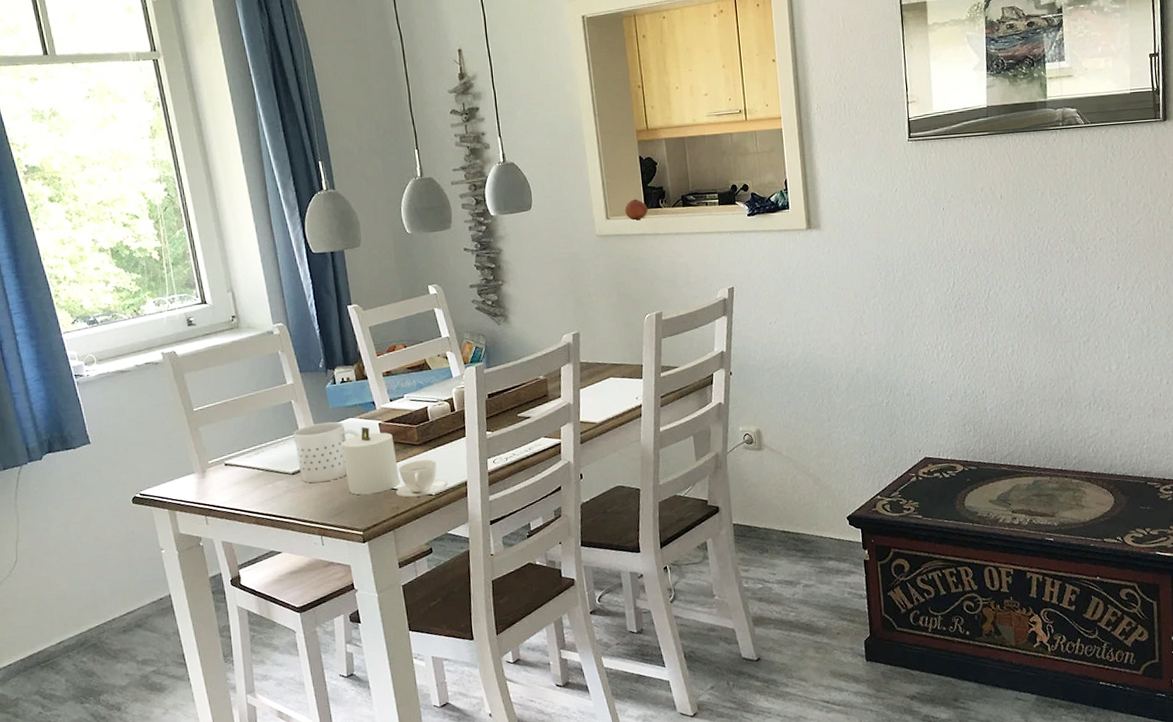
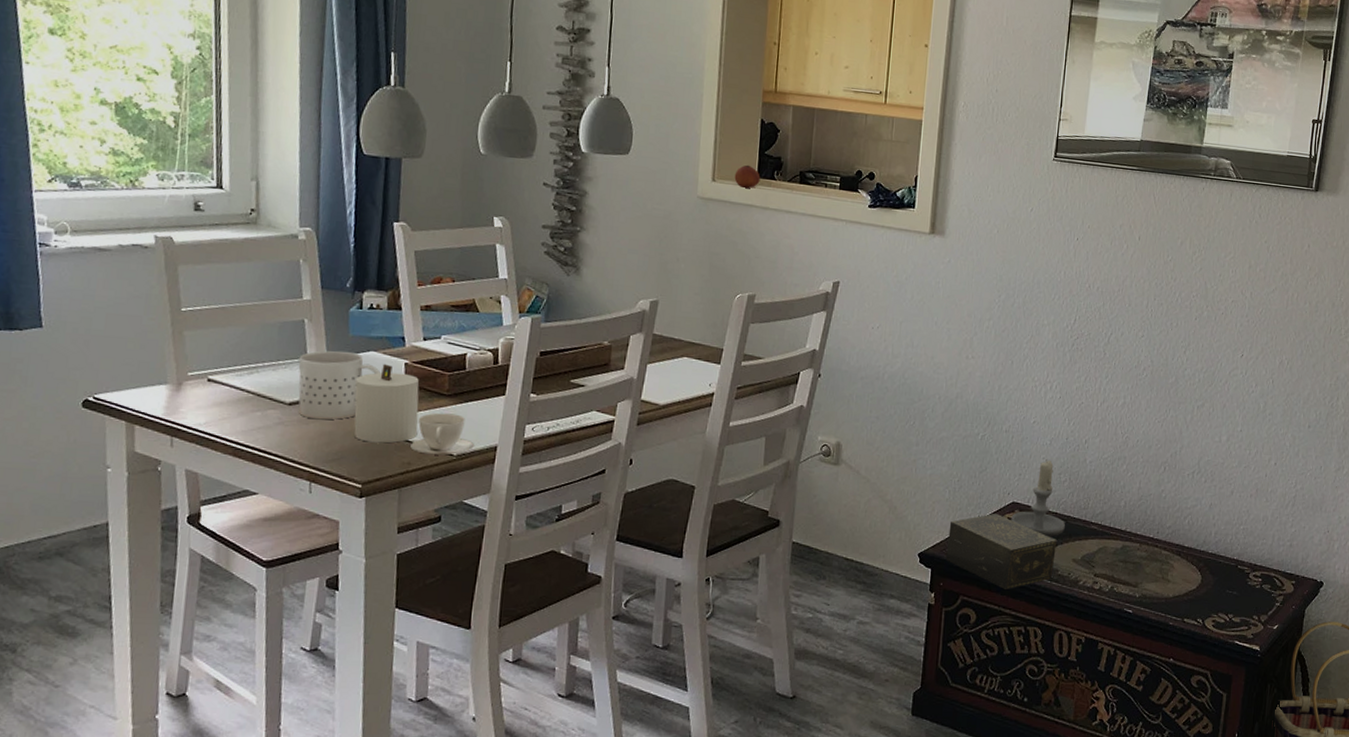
decorative box: none [870,470,973,538] -> present [945,513,1057,591]
candle: none [926,413,978,484] -> present [1011,458,1066,537]

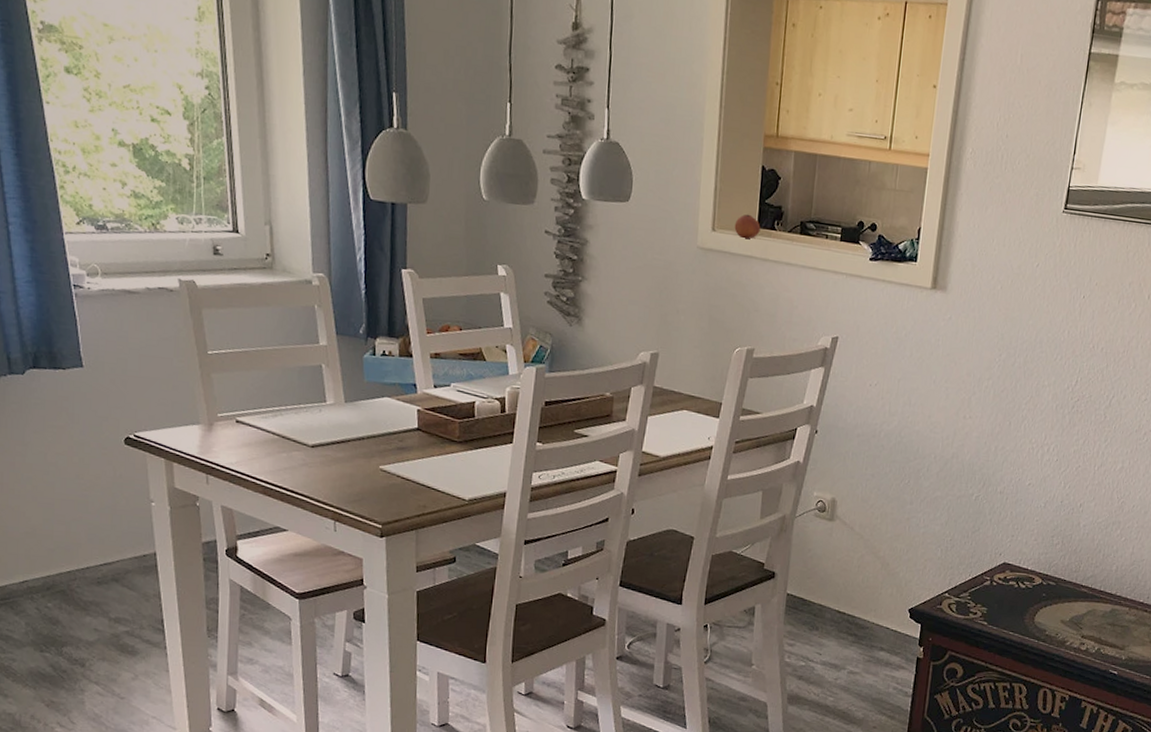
mug: present [298,350,380,420] -> none [318,395,395,463]
candle: present [354,364,420,444] -> none [372,409,432,487]
teacup: present [410,413,474,456] -> none [425,458,485,500]
decorative box: present [945,513,1057,591] -> none [935,572,1046,648]
candle: present [1011,458,1066,537] -> none [1001,520,1056,598]

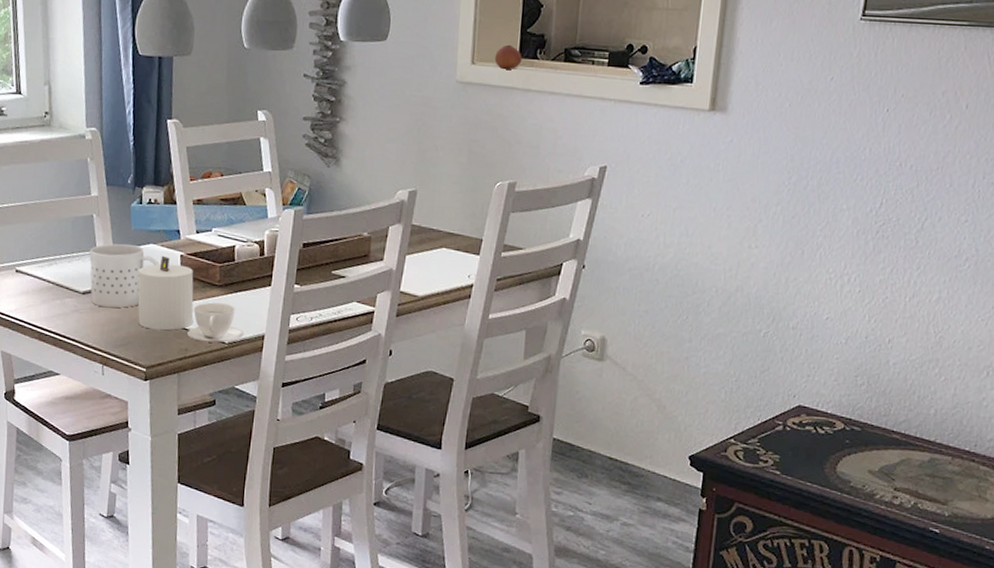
mug: none [318,395,395,463] -> present [89,243,159,308]
candle: none [372,409,432,487] -> present [138,255,194,331]
teacup: none [425,458,485,500] -> present [187,302,244,343]

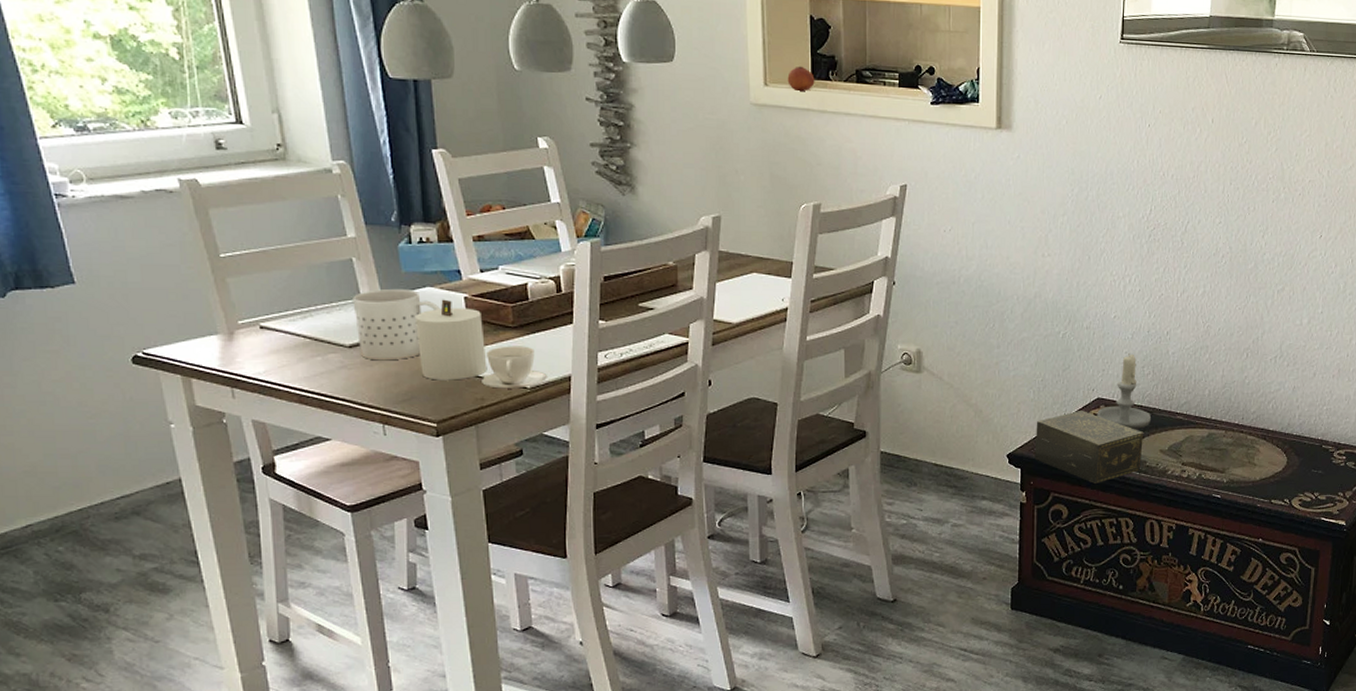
decorative box: none [719,416,850,500] -> present [1034,410,1143,485]
candle: none [796,358,862,446] -> present [1097,352,1152,430]

